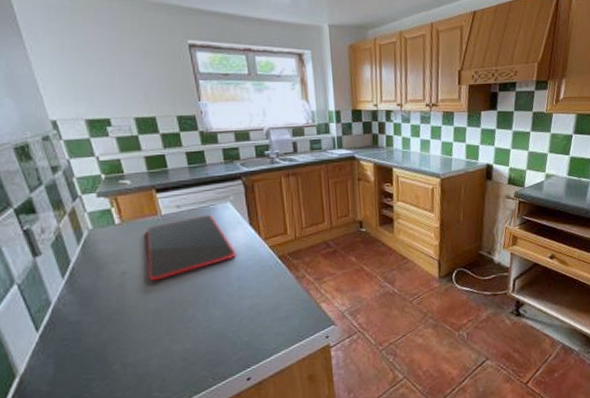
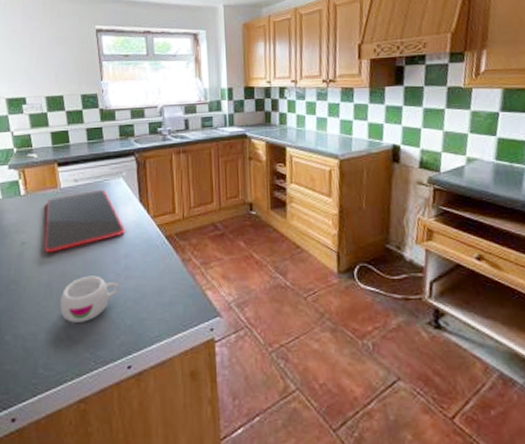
mug: none [171,299,234,346] -> present [60,275,120,323]

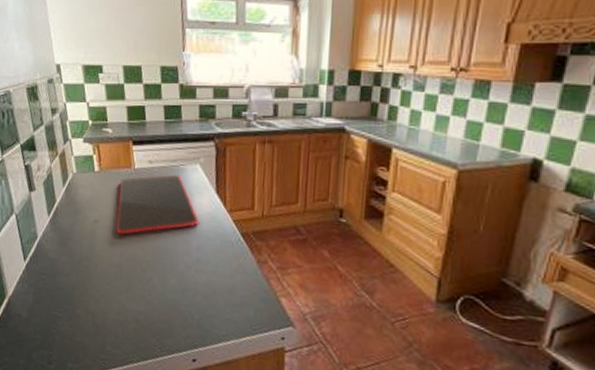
mug: present [60,275,120,323] -> none [129,263,190,309]

